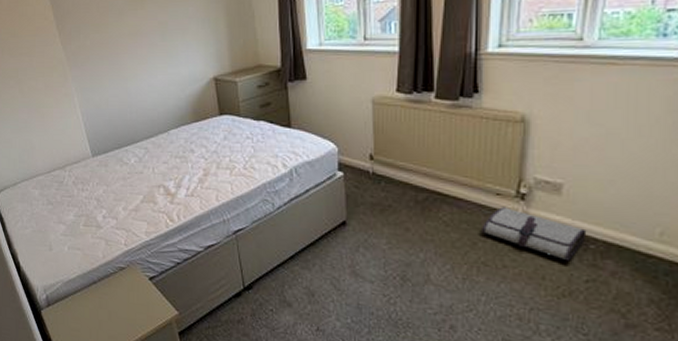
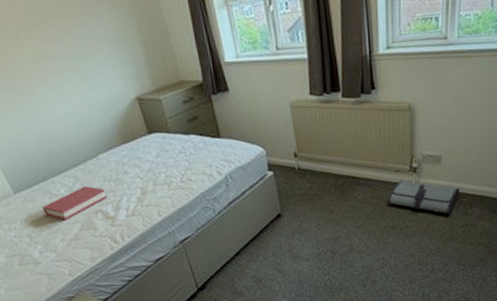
hardback book: none [113,159,171,190] -> present [42,186,107,220]

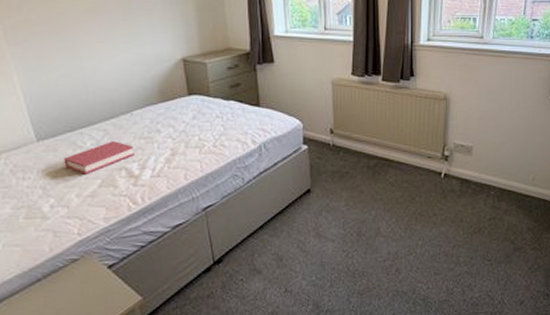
tool roll: present [387,180,460,214] -> none [418,167,489,206]

